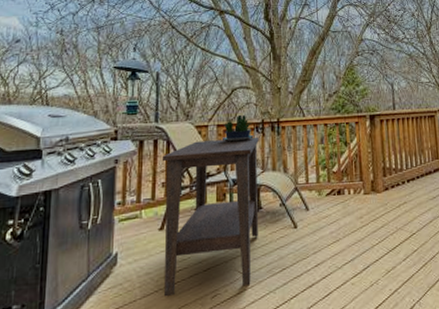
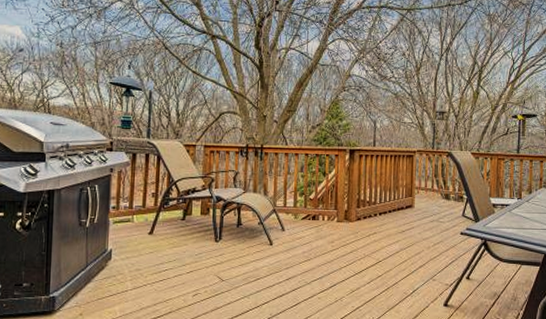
side table: present [161,136,259,297] -> none [151,159,243,291]
potted plant: present [221,114,254,142] -> none [208,138,238,163]

